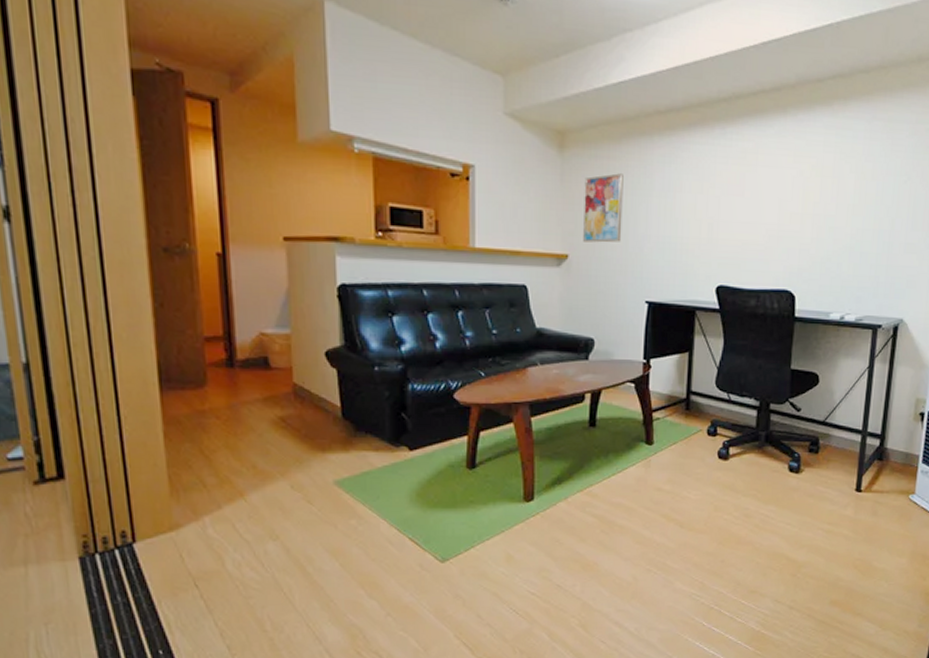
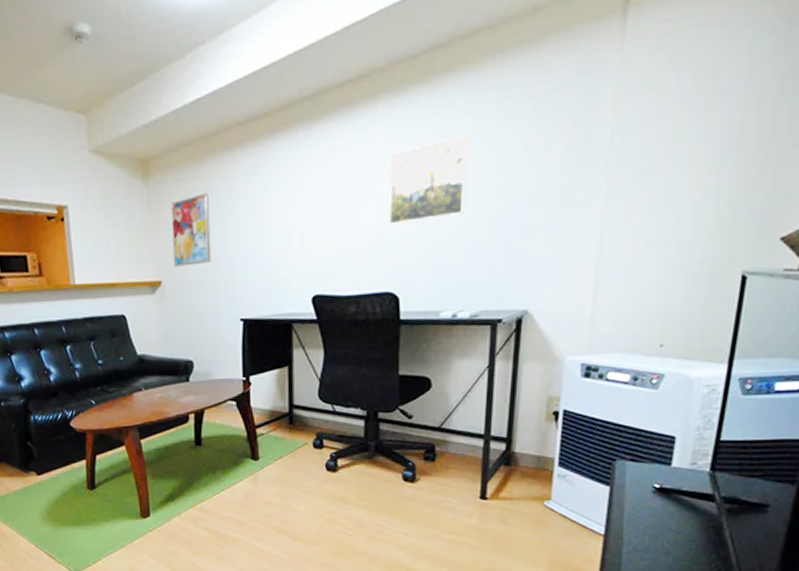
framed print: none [790,156,863,229] -> present [389,134,470,226]

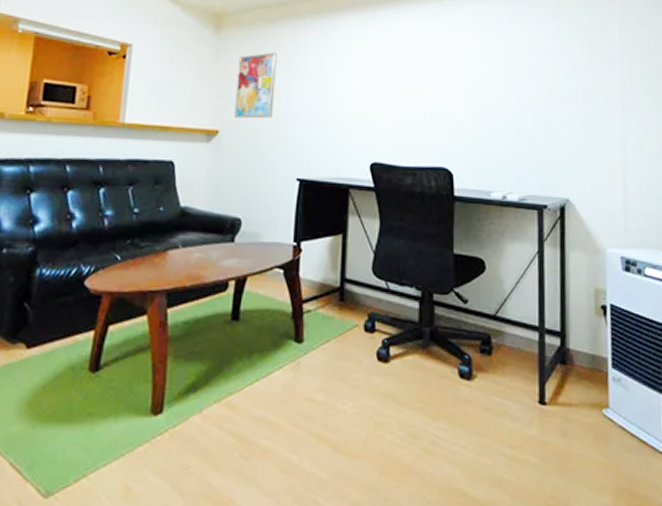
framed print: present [389,134,470,226] -> none [443,37,511,106]

